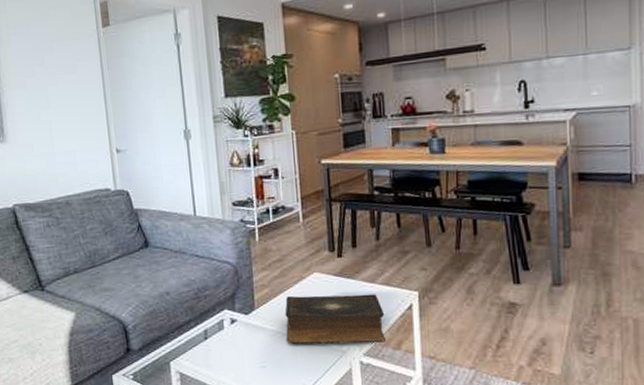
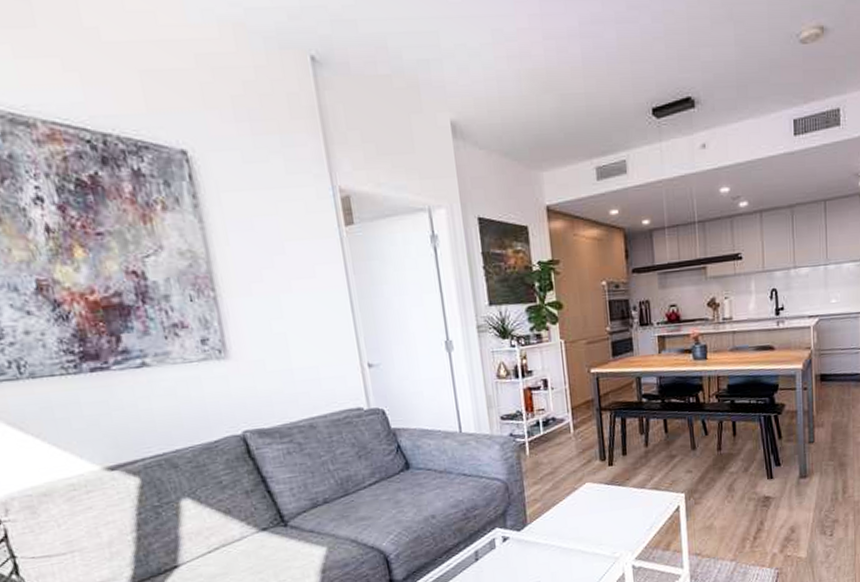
book: present [285,294,387,345] -> none [558,499,657,557]

